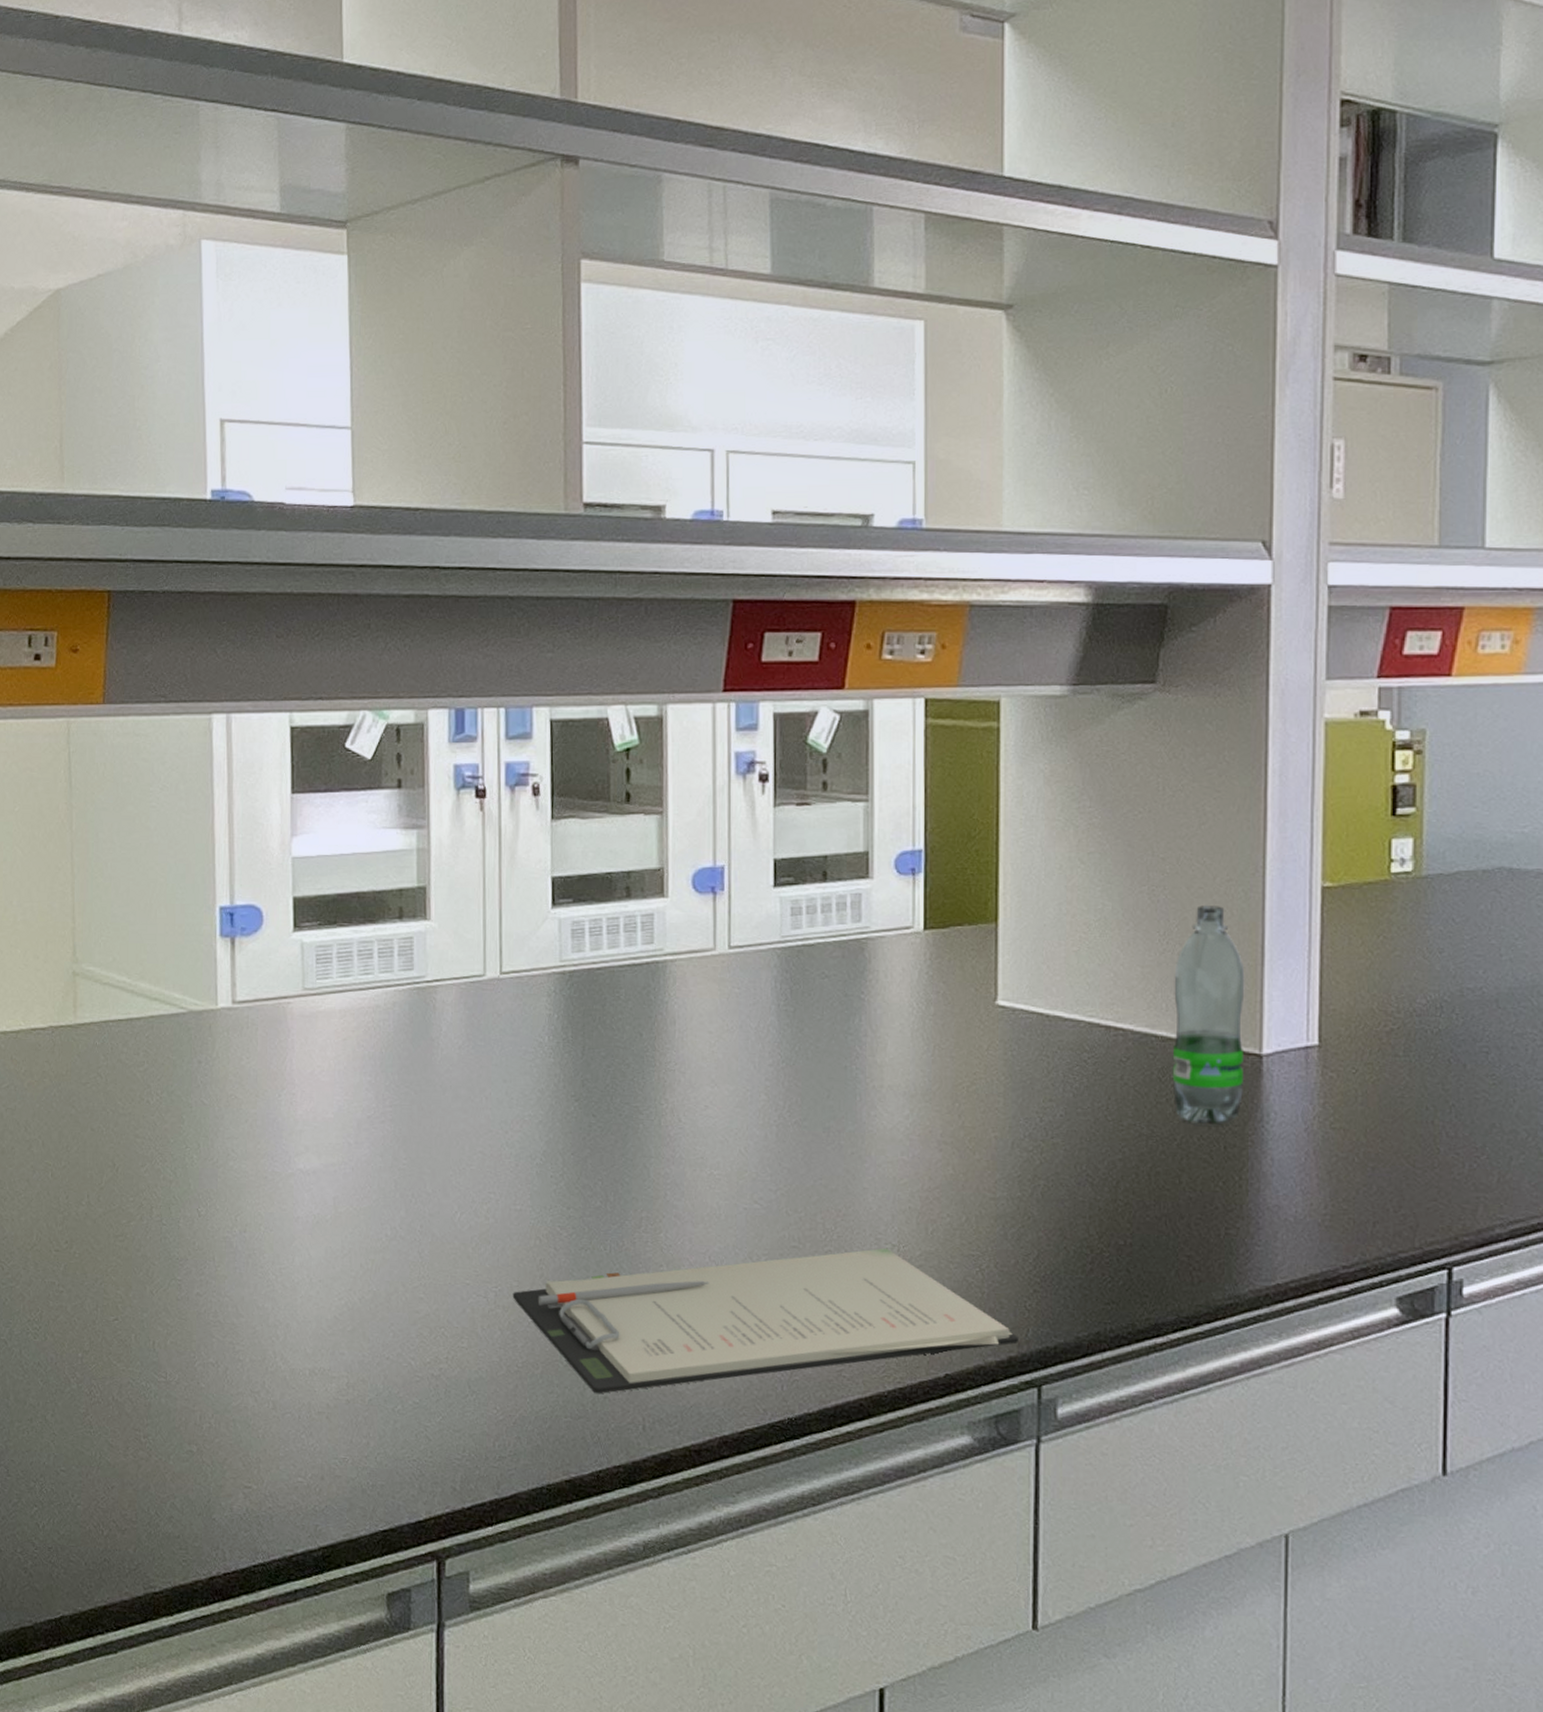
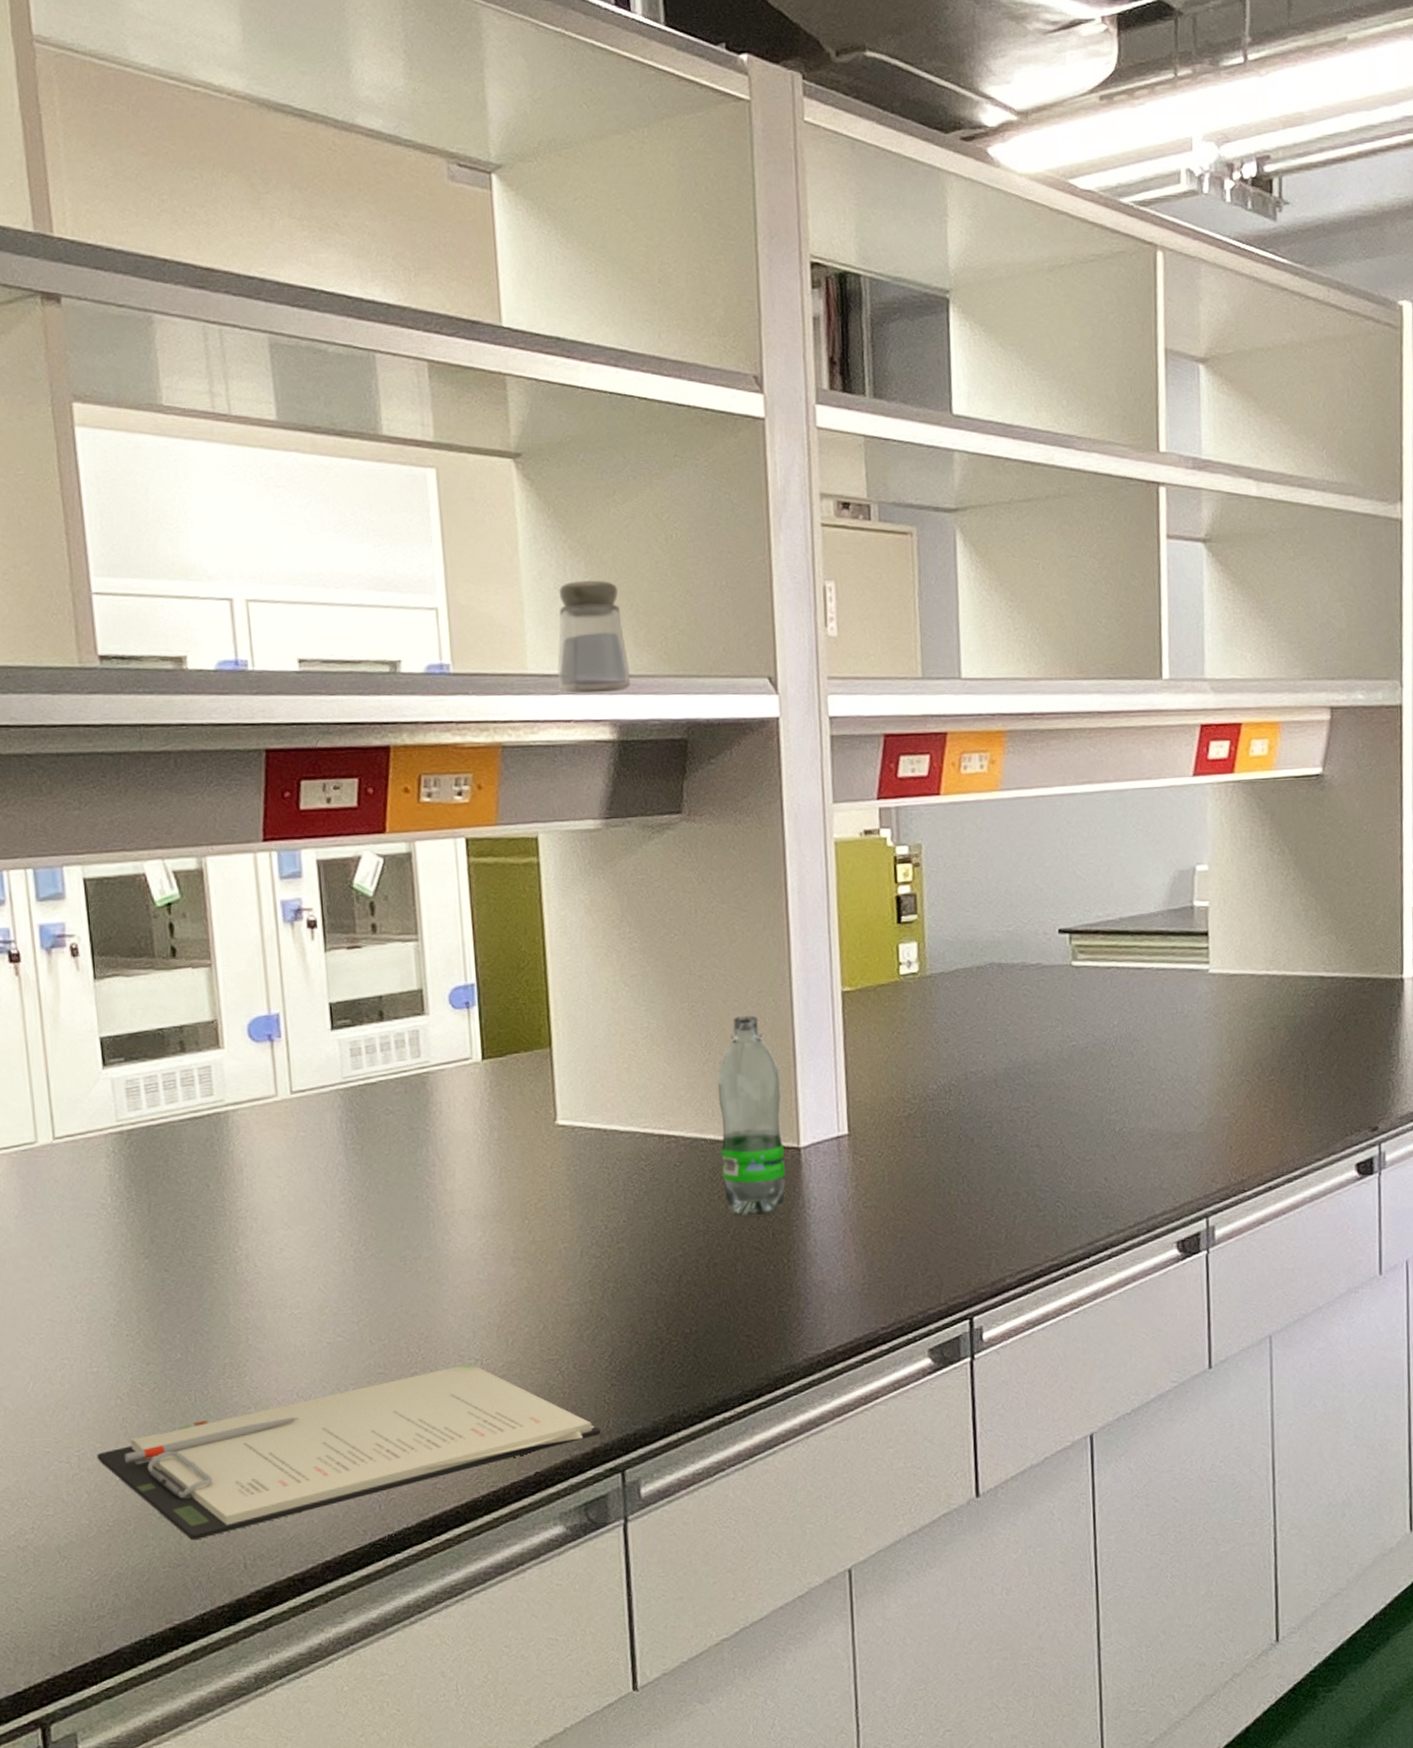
salt shaker: none [1033,435,1111,554] -> present [557,580,631,694]

